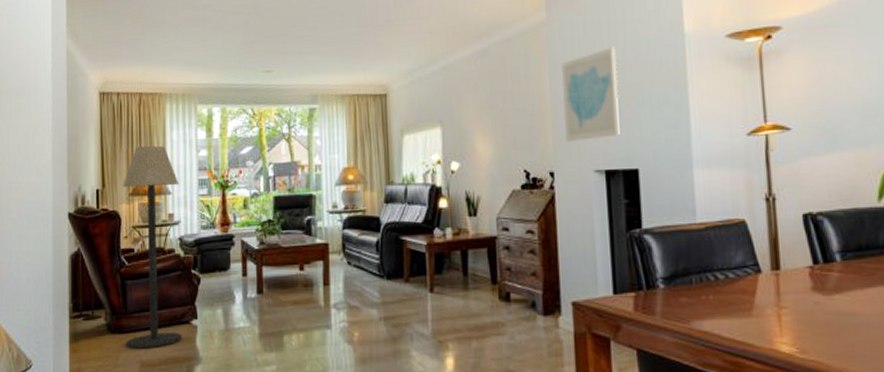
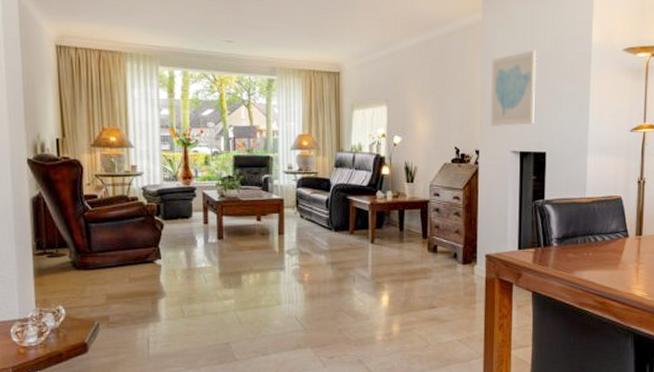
floor lamp: present [122,145,182,349] -> none [83,101,147,284]

